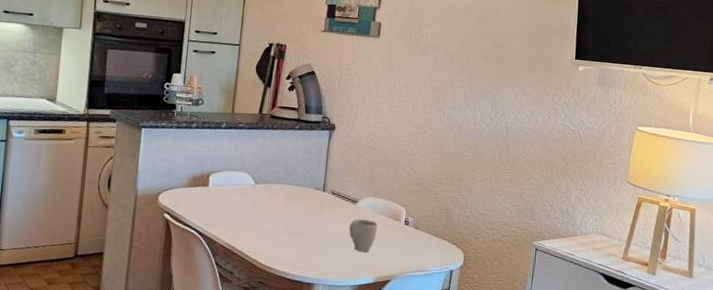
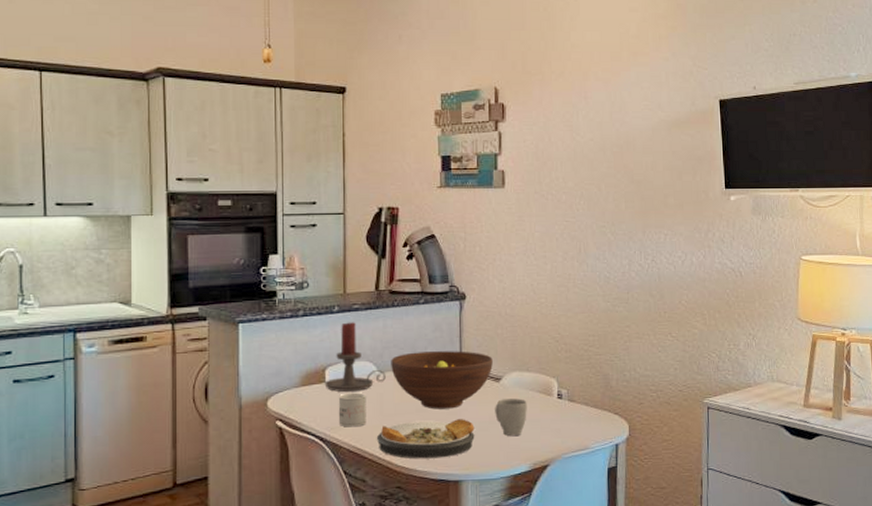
candle holder: none [207,138,260,197] -> present [324,322,386,392]
mug: none [216,197,241,227] -> present [338,392,366,427]
plate: none [246,228,330,263] -> present [376,419,475,459]
fruit bowl: none [265,170,352,222] -> present [391,351,493,410]

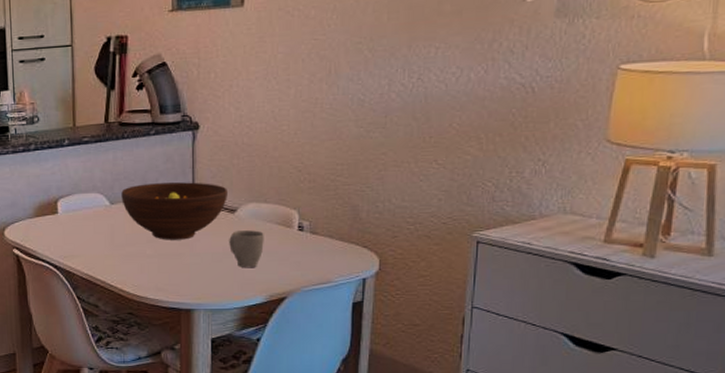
candle holder: present [324,322,386,392] -> none [57,155,117,222]
mug: present [338,392,366,427] -> none [70,223,98,256]
plate: present [376,419,475,459] -> none [108,250,207,288]

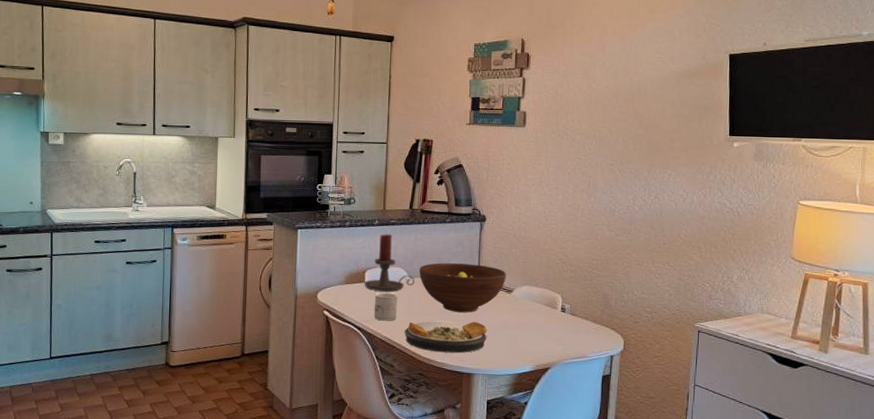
candle holder: none [57,155,117,222] -> present [364,234,415,292]
mug: none [70,223,98,256] -> present [374,292,397,321]
plate: none [108,250,207,288] -> present [404,321,487,354]
mug: present [229,230,264,268] -> none [505,308,534,341]

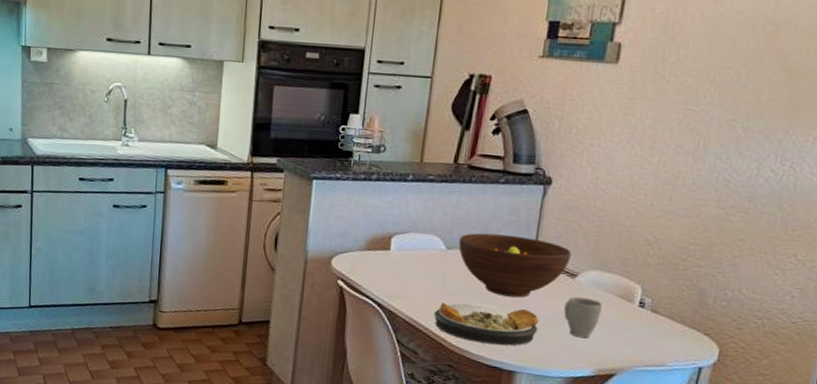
candle holder: present [364,234,415,292] -> none [389,192,453,264]
mug: present [374,292,397,321] -> none [398,264,429,300]
mug: none [505,308,534,341] -> present [564,296,603,338]

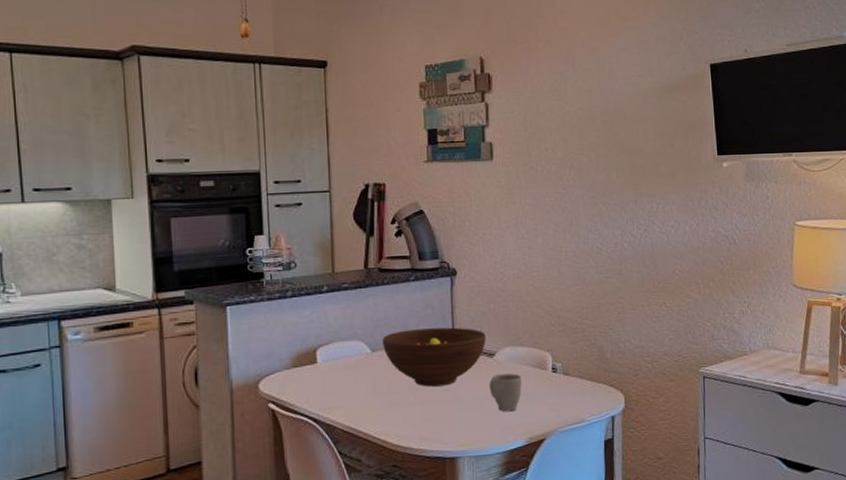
plate: present [433,303,539,346] -> none [370,396,470,438]

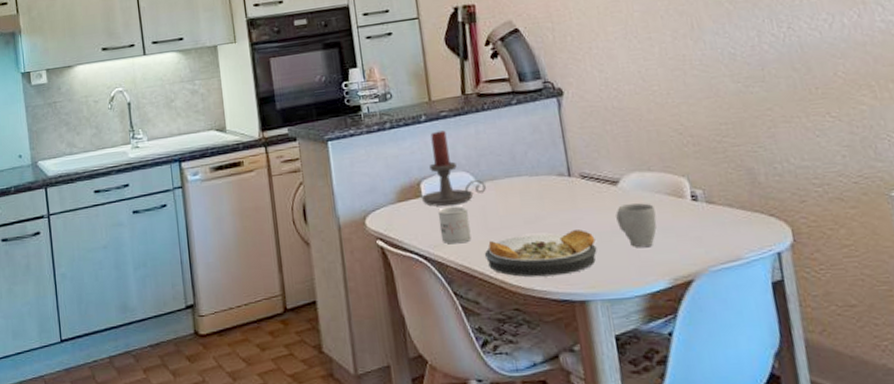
candle holder: none [316,301,378,372] -> present [421,130,486,206]
mug: none [330,372,360,408] -> present [437,206,472,245]
plate: none [370,396,470,438] -> present [484,230,597,278]
fruit bowl: present [382,327,486,387] -> none [489,153,607,221]

